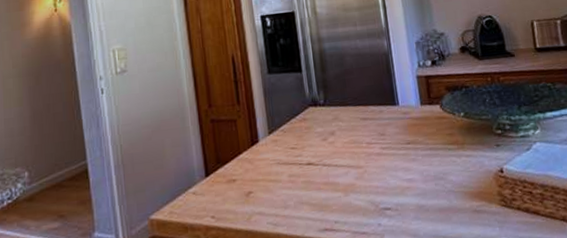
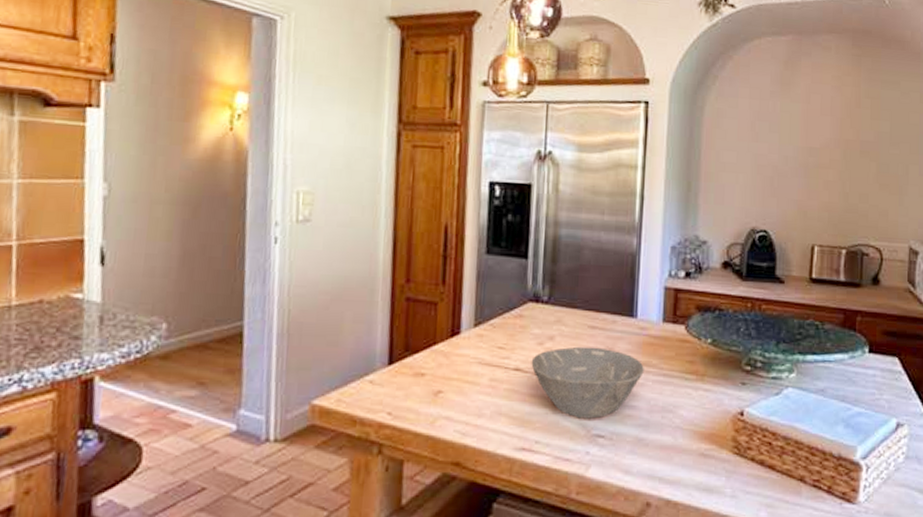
bowl: none [319,134,413,197] -> present [531,346,644,419]

